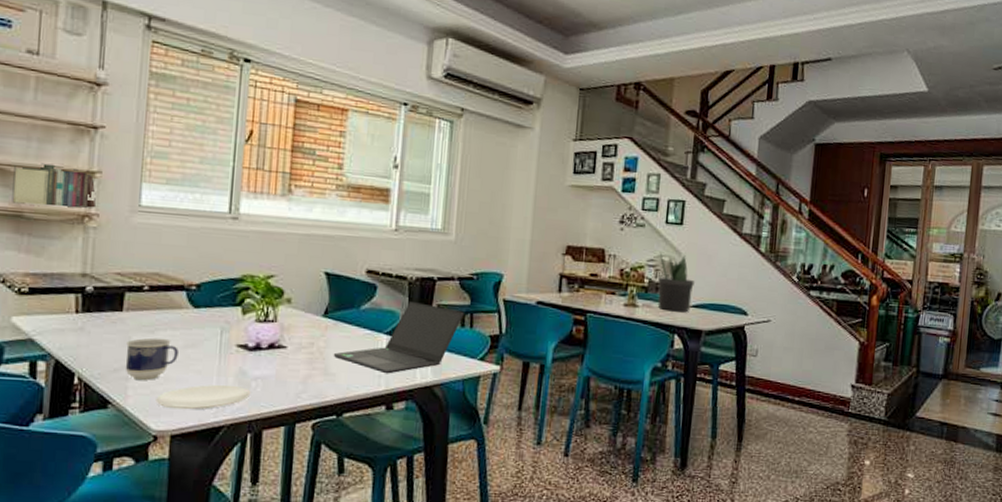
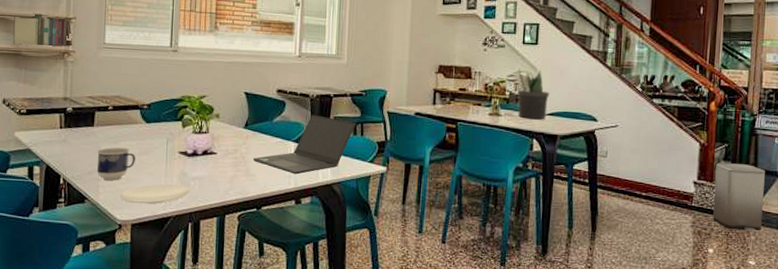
pedal bin: none [870,364,928,440] -> present [713,163,765,231]

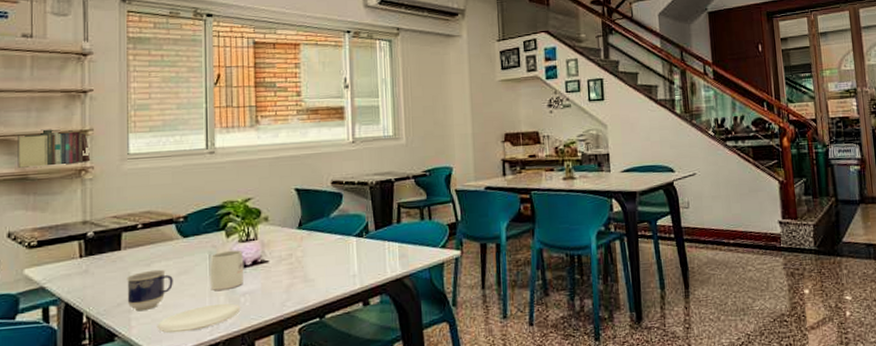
mug: none [166,139,196,173] -> present [210,250,244,291]
laptop: present [253,115,356,175] -> none [310,203,422,273]
planter: present [518,68,549,120] -> none [587,125,623,179]
pedal bin: present [713,163,765,231] -> none [798,196,852,266]

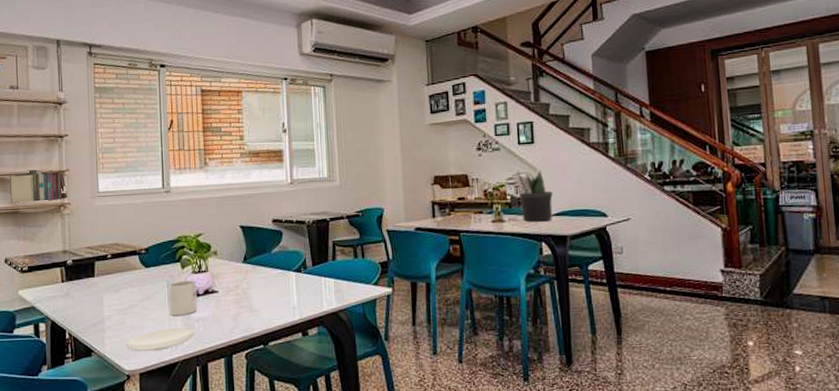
cup: present [127,269,173,311] -> none [100,295,138,330]
planter: none [587,125,623,179] -> present [516,169,553,222]

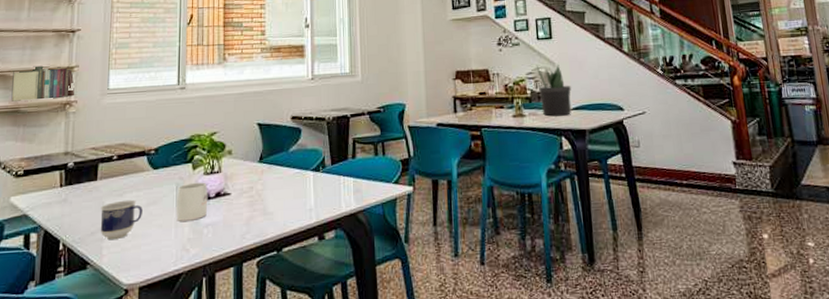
cup: none [100,295,138,330] -> present [100,199,143,239]
plate: present [125,327,195,352] -> none [126,234,204,263]

